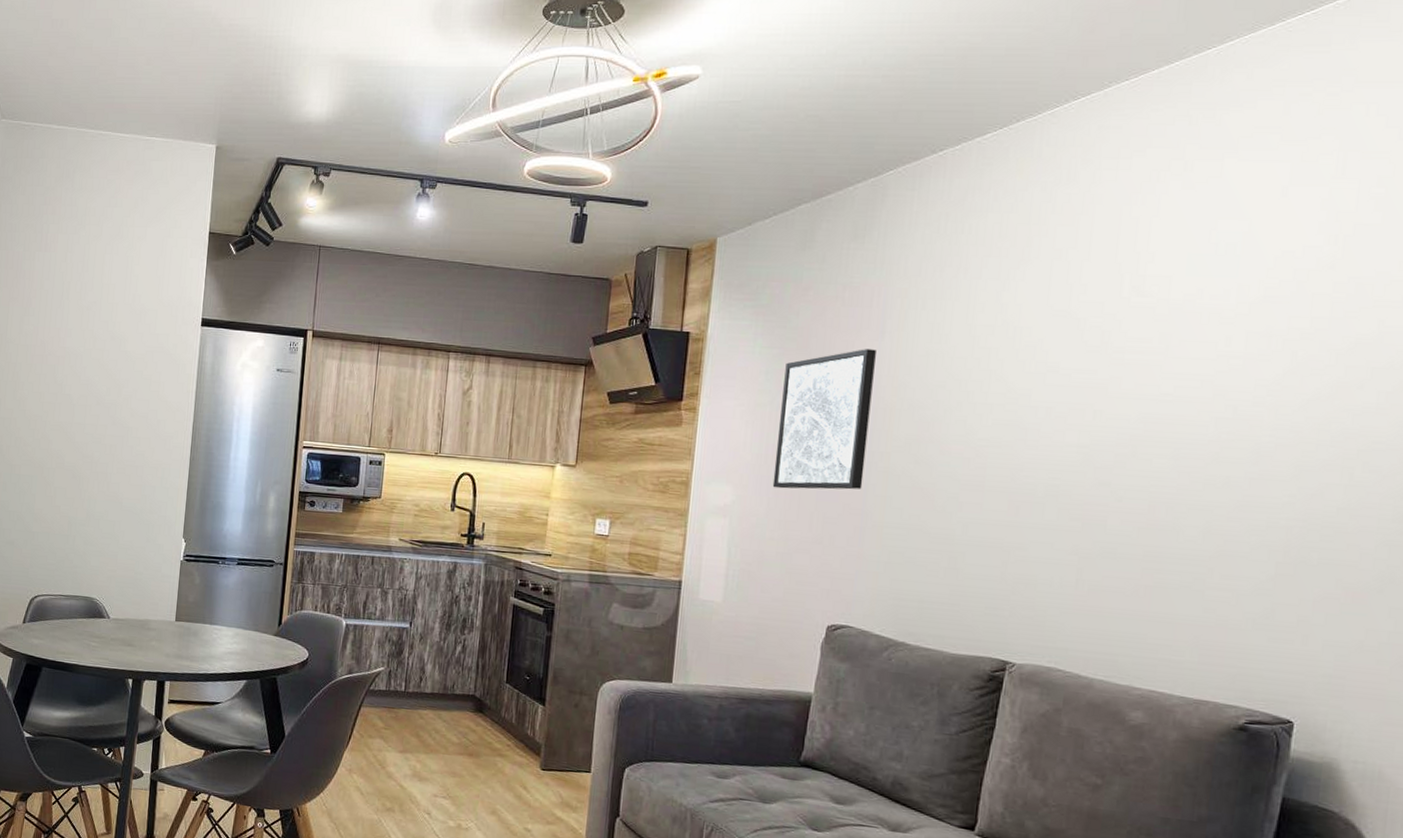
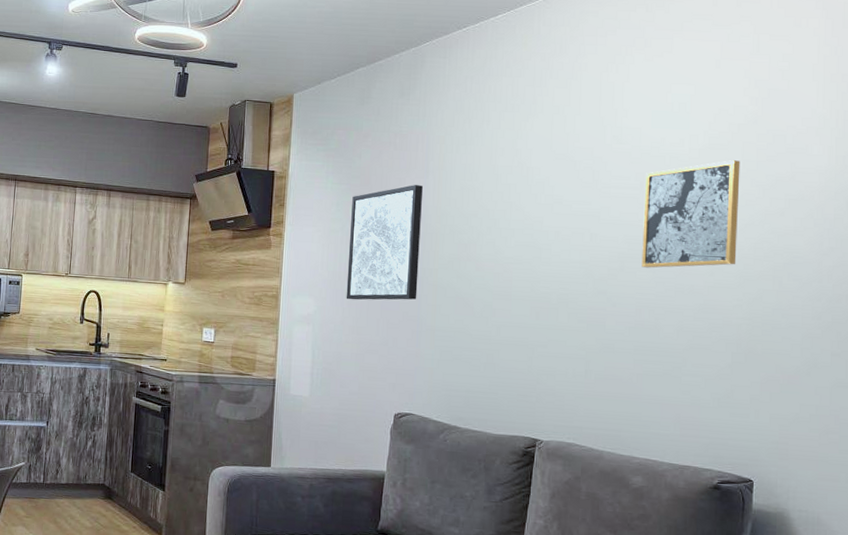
wall art: none [1160,317,1307,455] -> present [642,160,740,268]

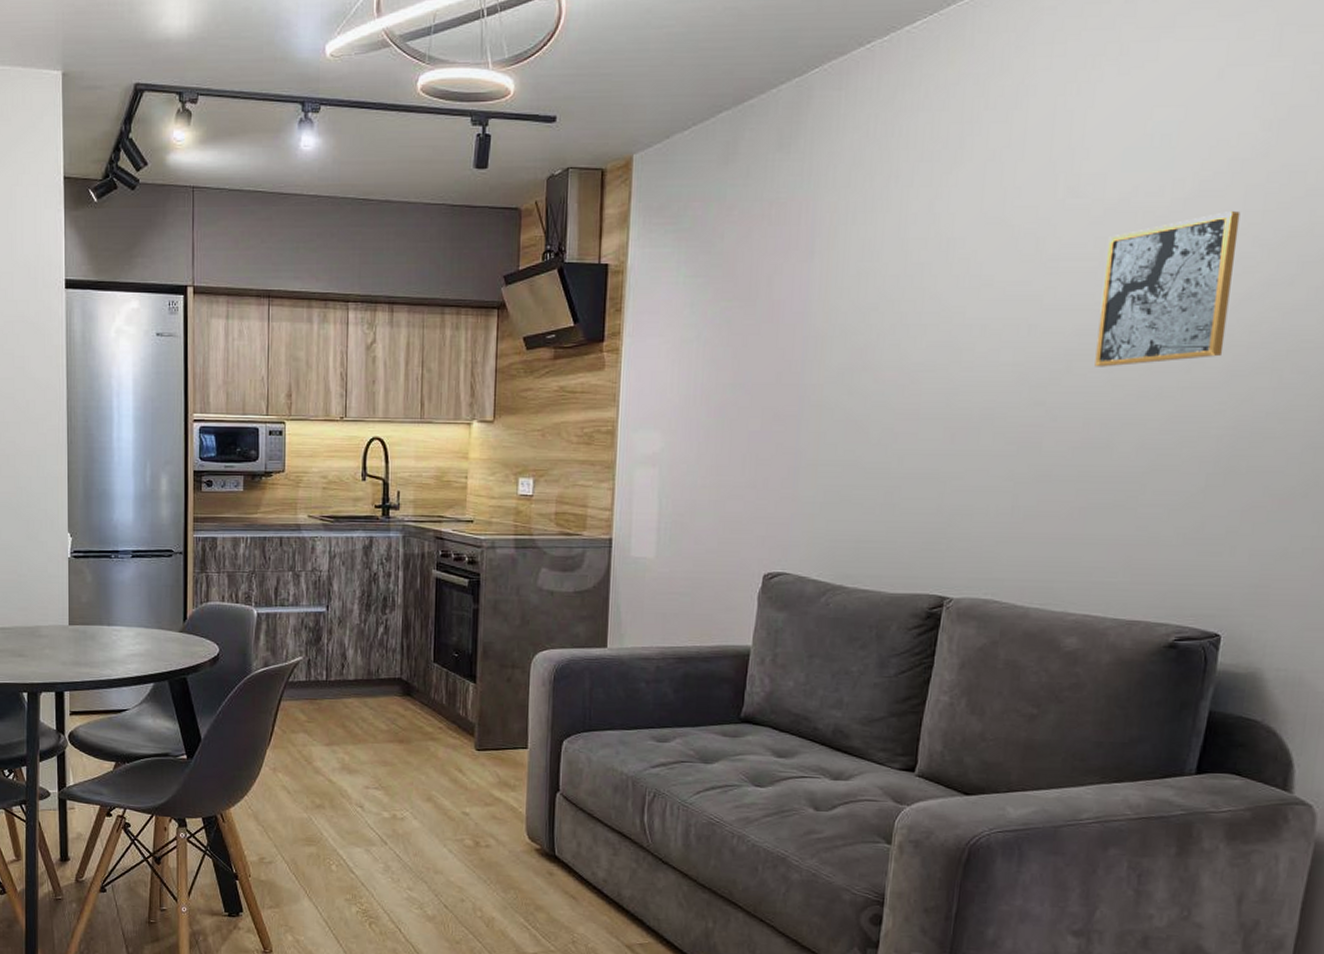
wall art: present [346,185,423,300] -> none [702,272,806,431]

